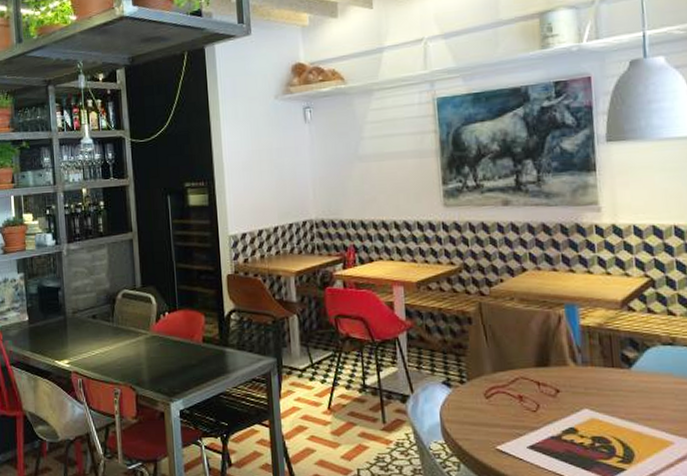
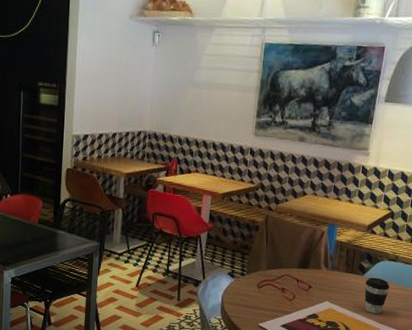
coffee cup: none [636,370,674,421] -> present [364,277,390,314]

